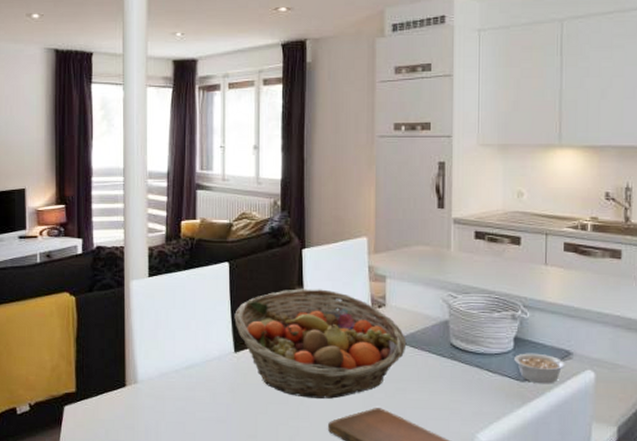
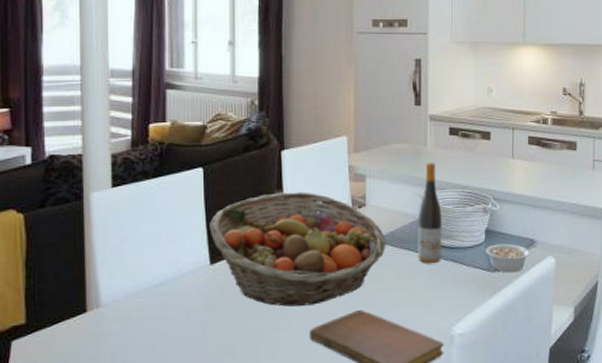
wine bottle: none [439,266,466,368] -> present [418,162,442,264]

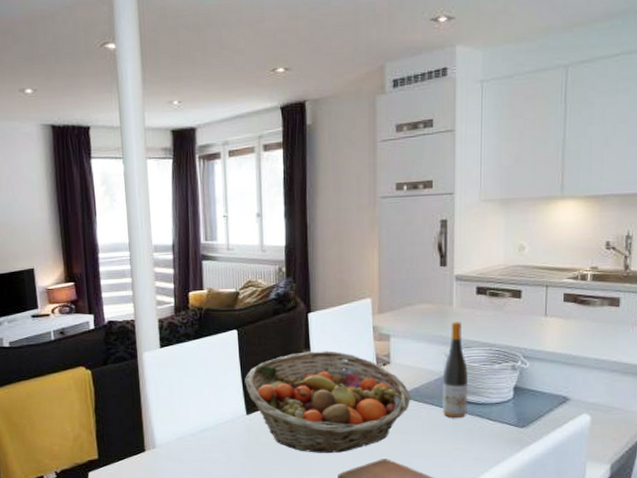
legume: present [486,243,537,273] -> none [514,400,571,429]

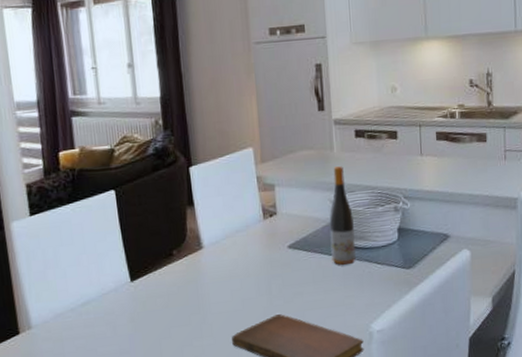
fruit basket: present [245,351,411,453] -> none [126,205,300,316]

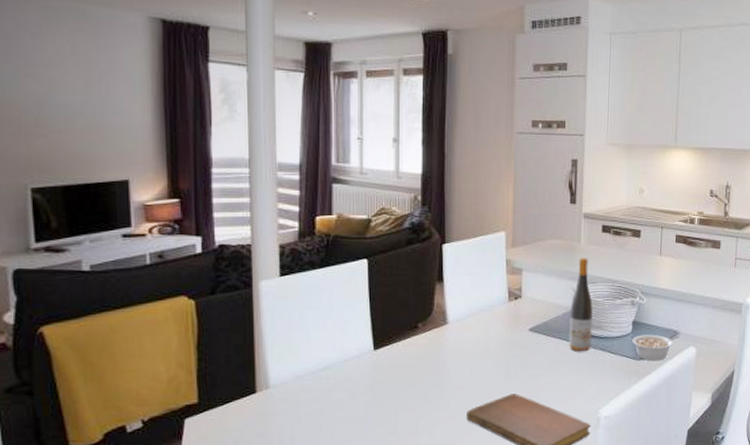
legume: none [399,239,451,269] -> present [632,334,680,361]

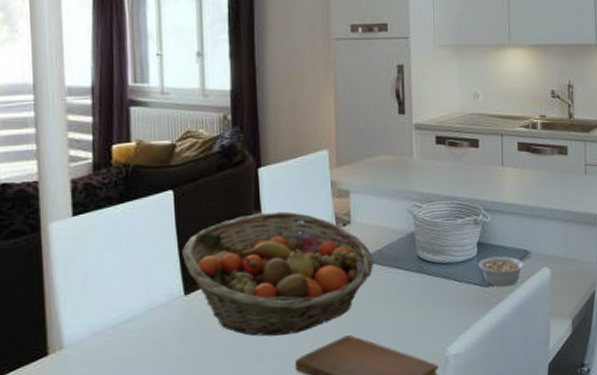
fruit basket: none [373,283,540,390] -> present [182,211,374,337]
wine bottle: present [569,258,593,352] -> none [406,174,433,282]

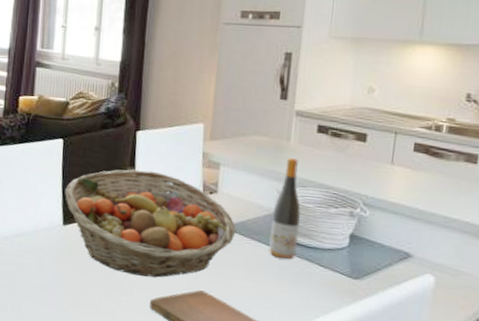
wine bottle: none [406,174,433,282] -> present [269,158,301,259]
legume: present [478,256,531,287] -> none [348,251,413,284]

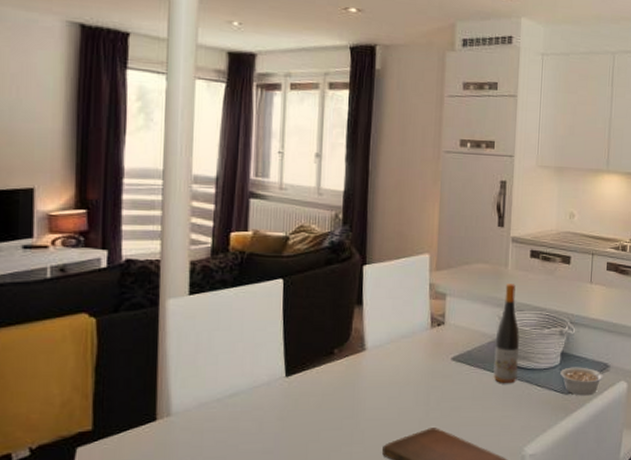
fruit basket: present [65,169,236,278] -> none [287,307,464,422]
legume: none [348,251,413,284] -> present [560,367,611,396]

